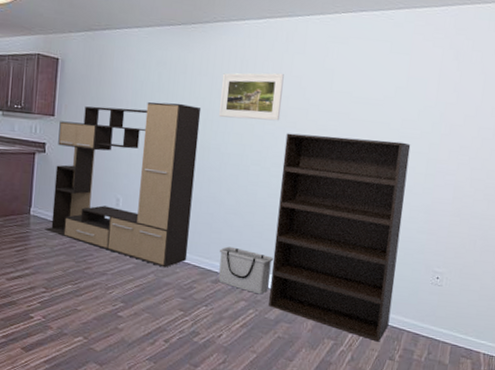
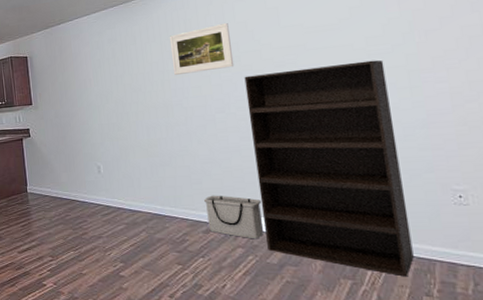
media console: present [44,102,202,268] -> none [37,70,174,224]

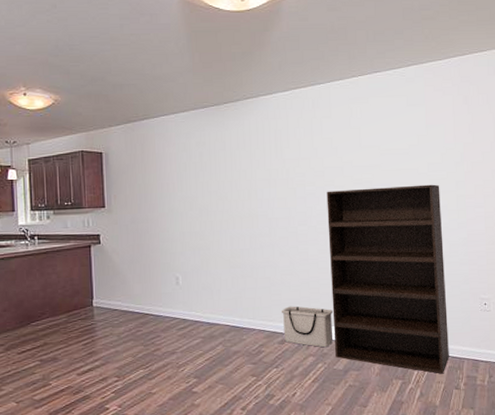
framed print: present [169,23,234,75] -> none [259,138,319,185]

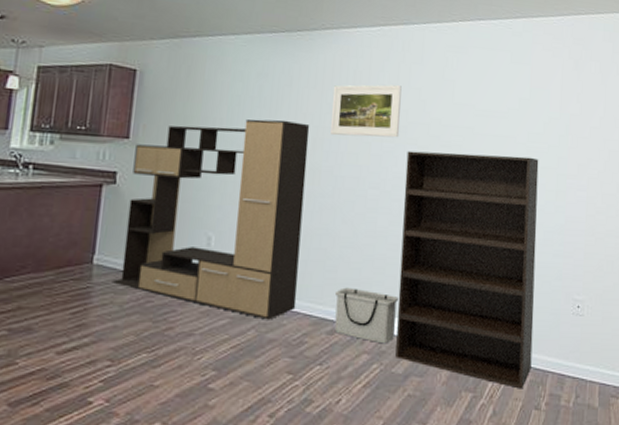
media console: none [109,178,252,337] -> present [111,119,310,320]
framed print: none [259,138,319,185] -> present [331,84,402,138]

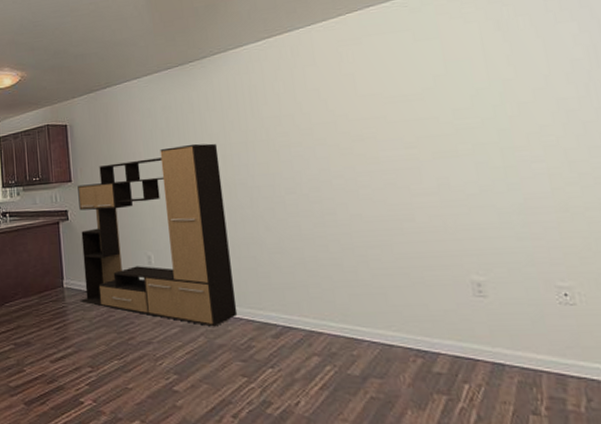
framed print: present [331,84,402,138] -> none [231,91,306,149]
storage bin: present [334,287,398,344] -> none [273,291,343,346]
bookshelf: present [395,150,539,389] -> none [317,135,517,391]

